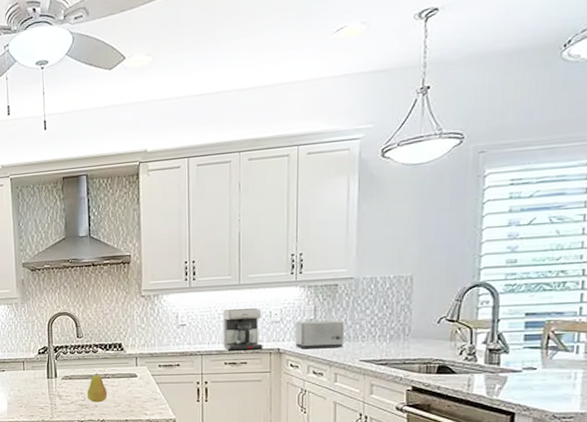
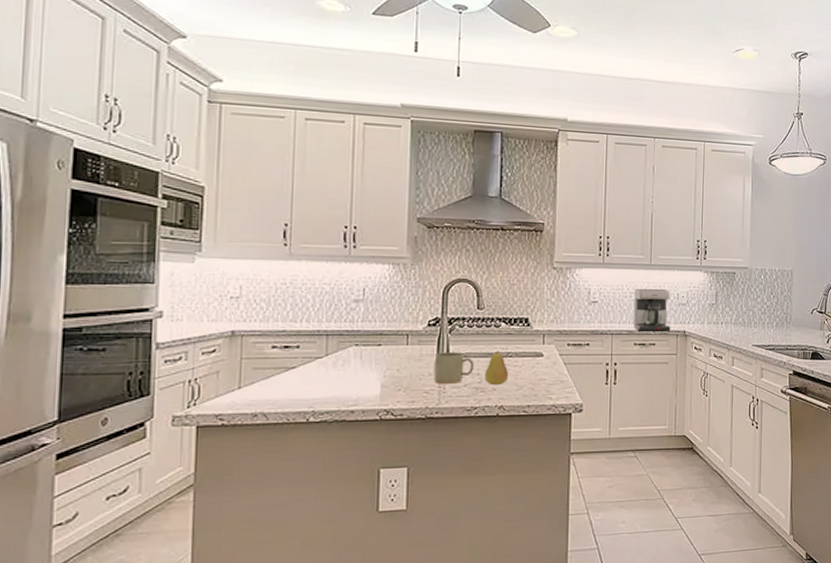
mug: none [45,375,78,402] -> present [433,352,474,385]
toaster: present [294,320,344,349] -> none [698,305,740,333]

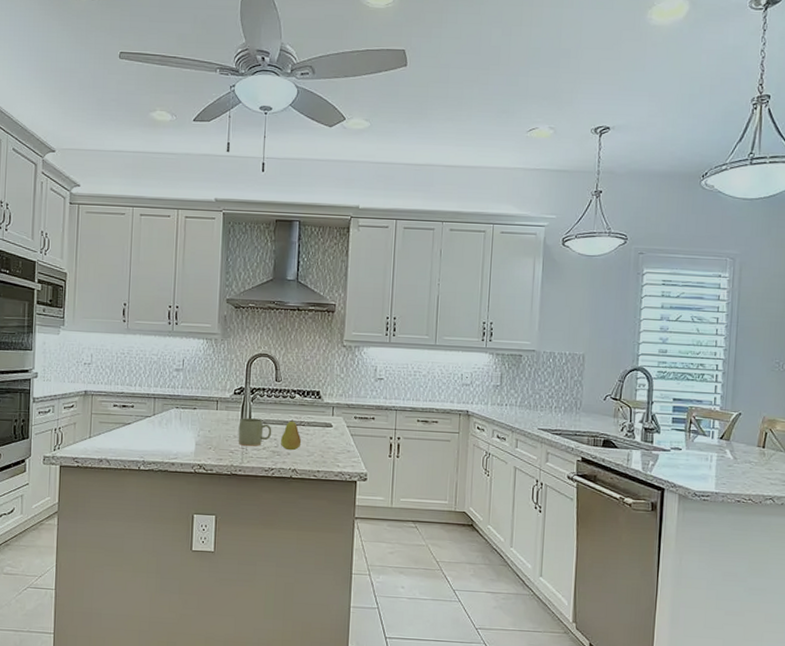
coffee maker: present [633,288,671,331] -> none [417,367,454,410]

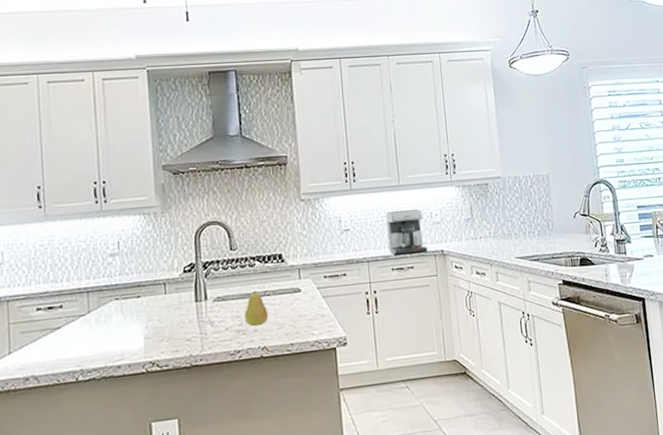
mug: present [238,418,272,447] -> none [193,296,233,332]
coffee maker: none [417,367,454,410] -> present [386,209,428,255]

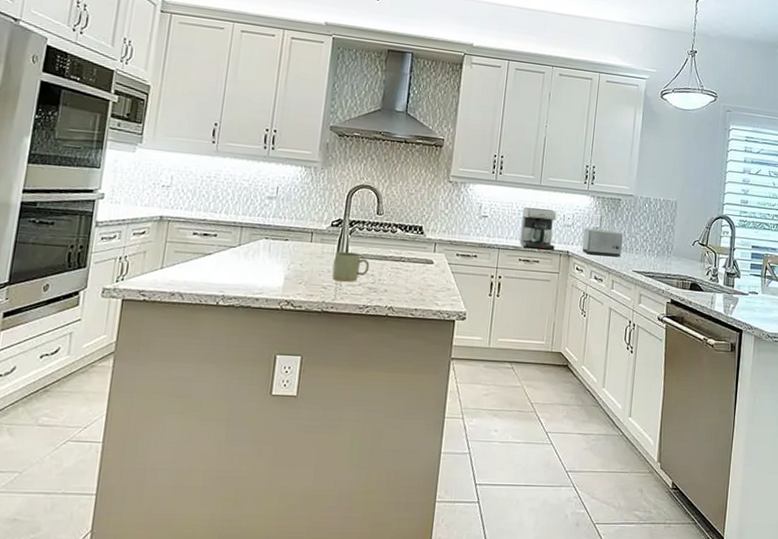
mug: none [193,296,233,332] -> present [332,251,370,283]
fruit: present [245,290,269,327] -> none [378,255,401,288]
toaster: none [454,218,500,250] -> present [582,228,623,257]

